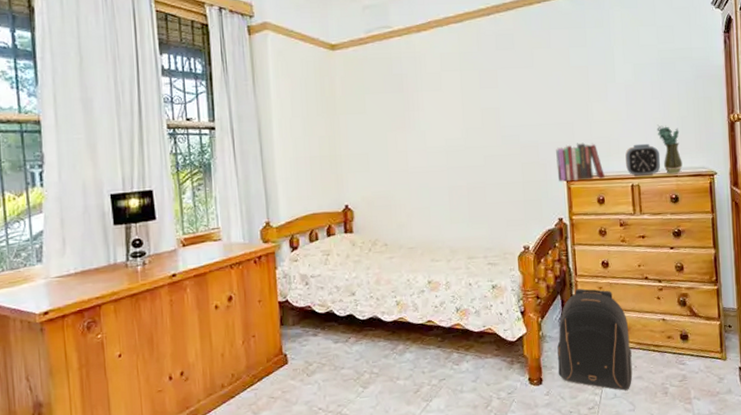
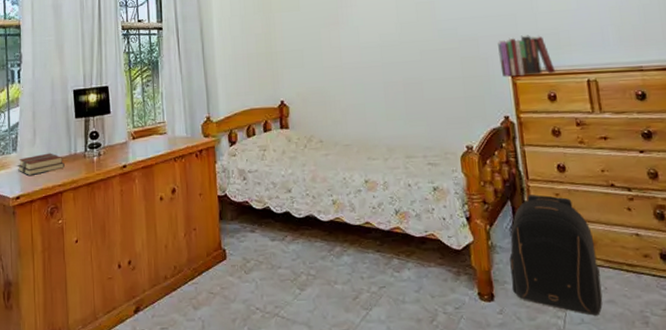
books: none [43,263,102,290] -> present [17,153,65,176]
alarm clock: present [625,143,661,177] -> none [578,34,621,72]
vase: present [657,124,683,175] -> none [614,13,649,69]

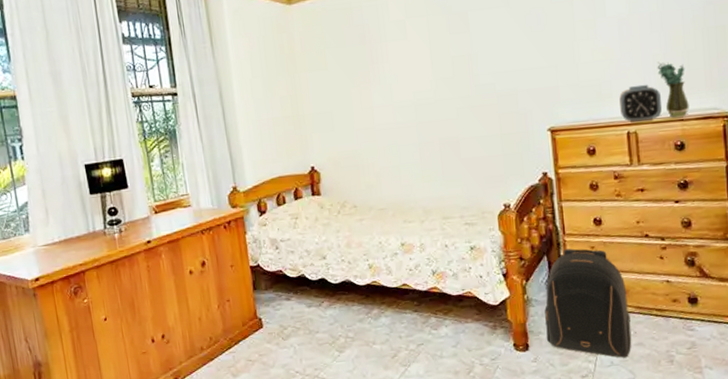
books: present [17,153,65,176] -> none [32,232,84,257]
books: present [498,35,555,78] -> none [537,87,595,133]
alarm clock: none [578,34,621,72] -> present [619,84,663,123]
vase: none [614,13,649,69] -> present [657,61,689,119]

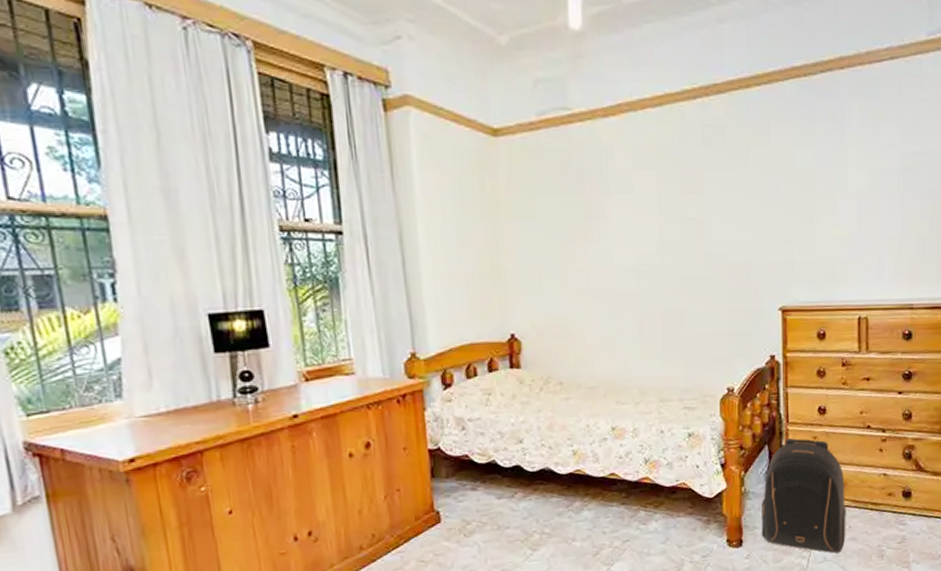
alarm clock: present [619,84,663,123] -> none [853,267,895,308]
vase: present [657,61,689,119] -> none [892,245,920,306]

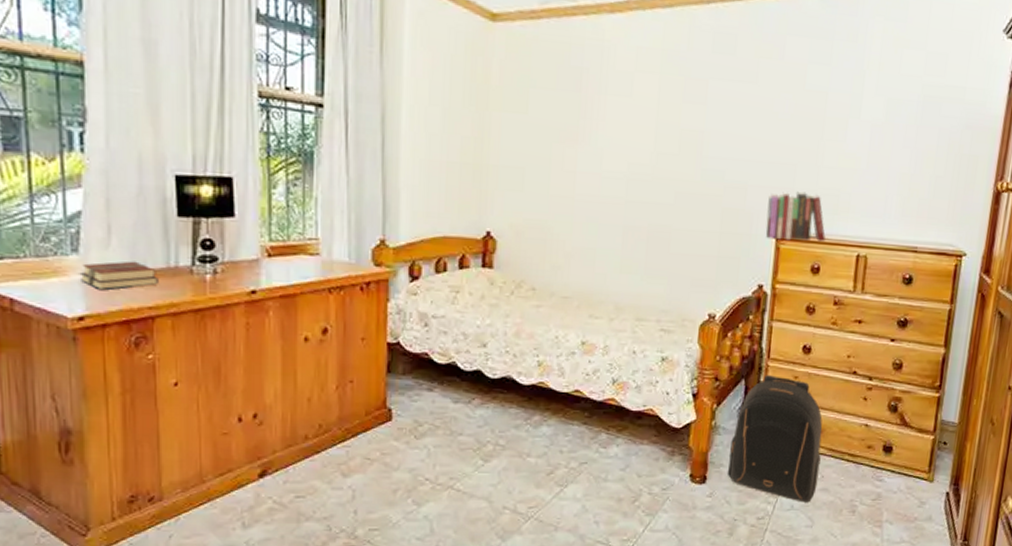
books: none [125,400,203,432] -> present [79,261,159,291]
books: none [771,264,827,312] -> present [765,191,826,242]

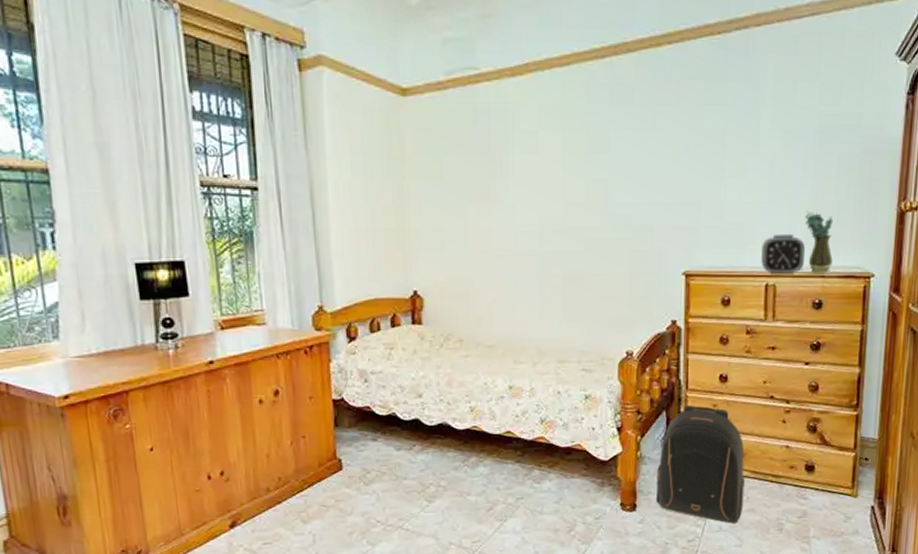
books: present [79,261,159,291] -> none [61,342,129,371]
books: present [765,191,826,242] -> none [674,228,733,277]
alarm clock: none [854,203,900,247] -> present [761,233,806,275]
vase: none [901,182,930,249] -> present [805,210,834,274]

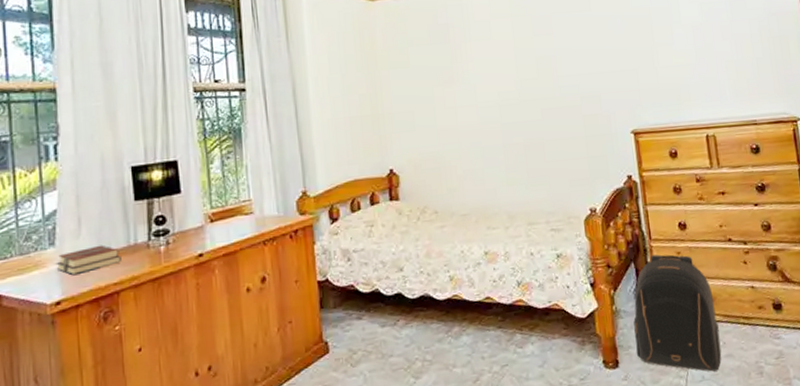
books: none [61,342,129,371] -> present [56,245,121,276]
alarm clock: present [761,233,806,275] -> none [697,88,737,127]
vase: present [805,210,834,274] -> none [730,67,762,123]

